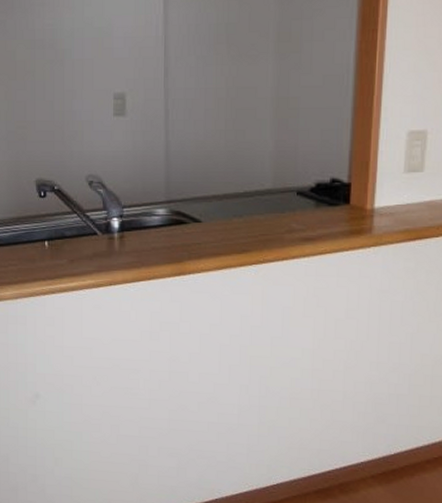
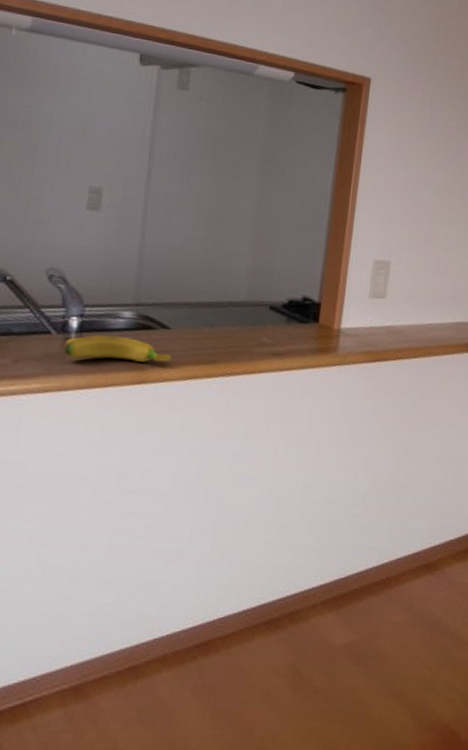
banana: none [109,233,205,256] -> present [63,335,171,362]

